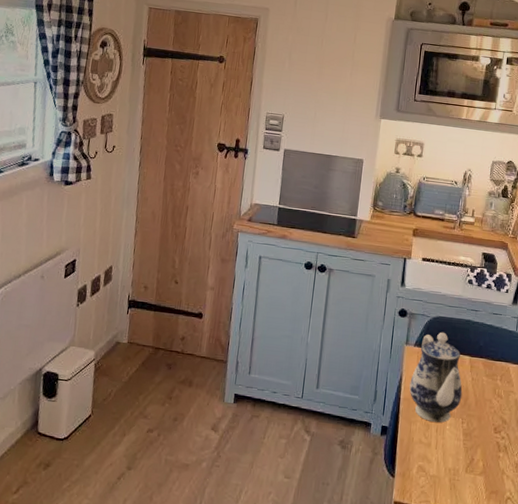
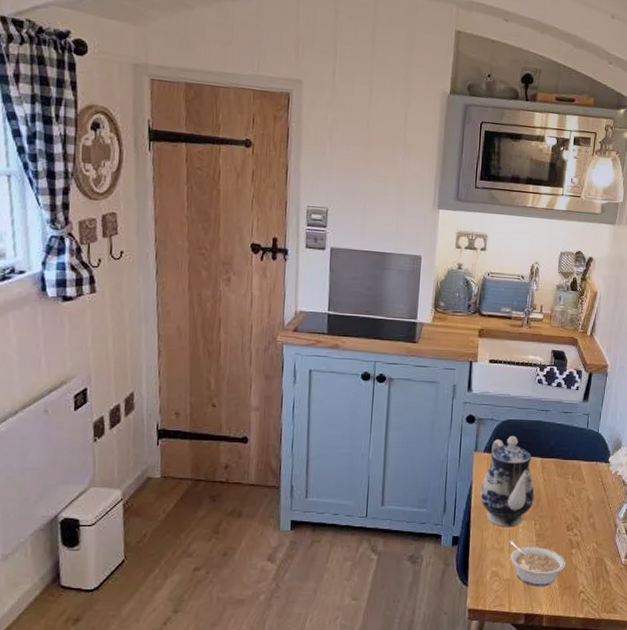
legume: none [435,436,493,488] -> present [508,541,566,586]

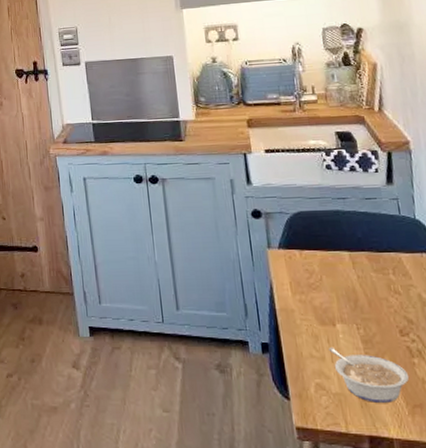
teapot: present [480,435,535,528] -> none [283,228,351,333]

